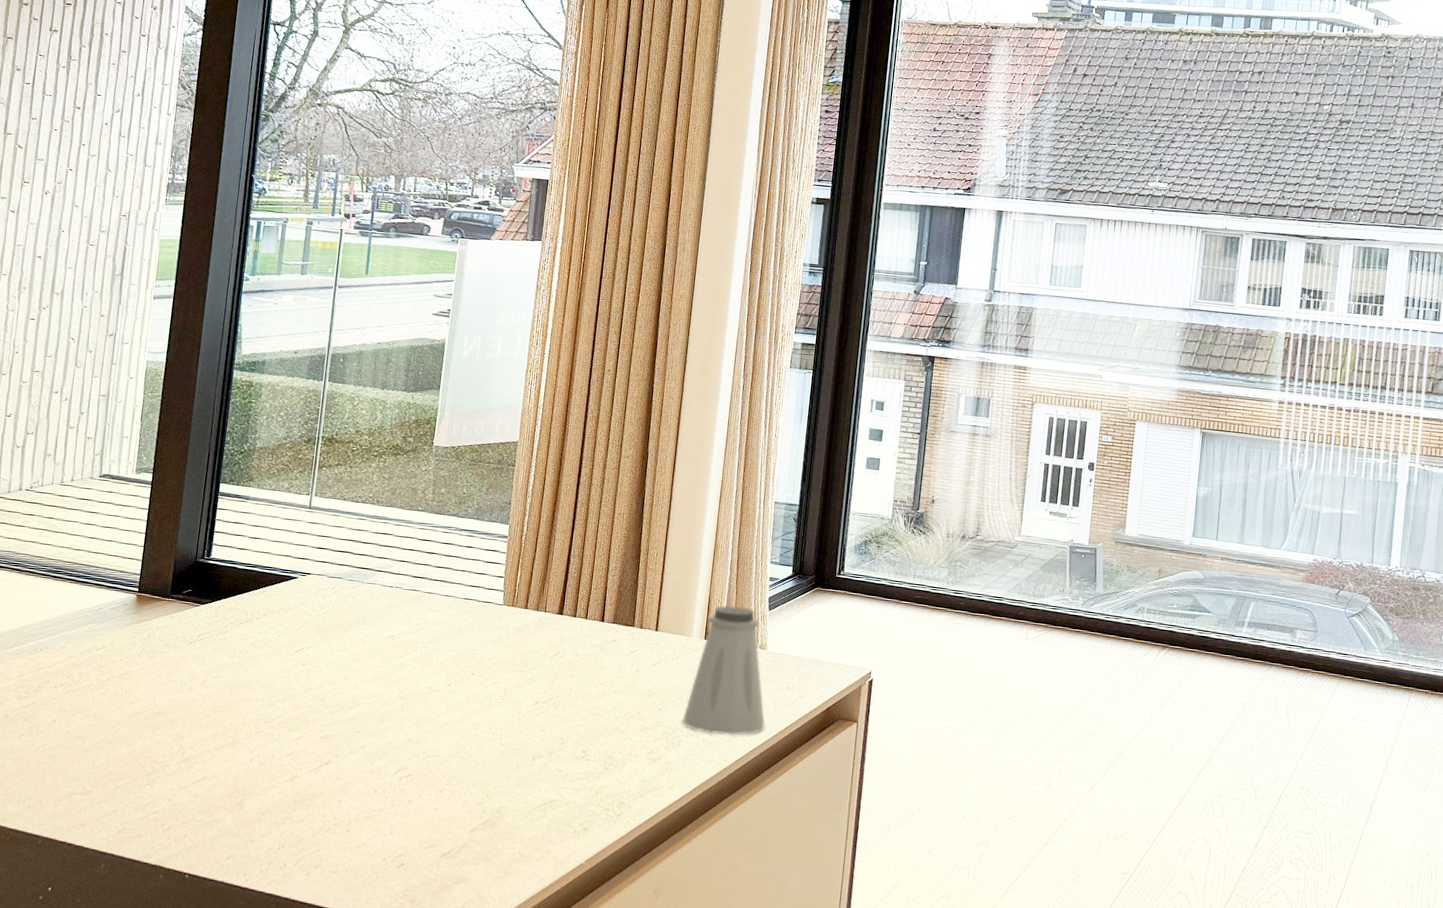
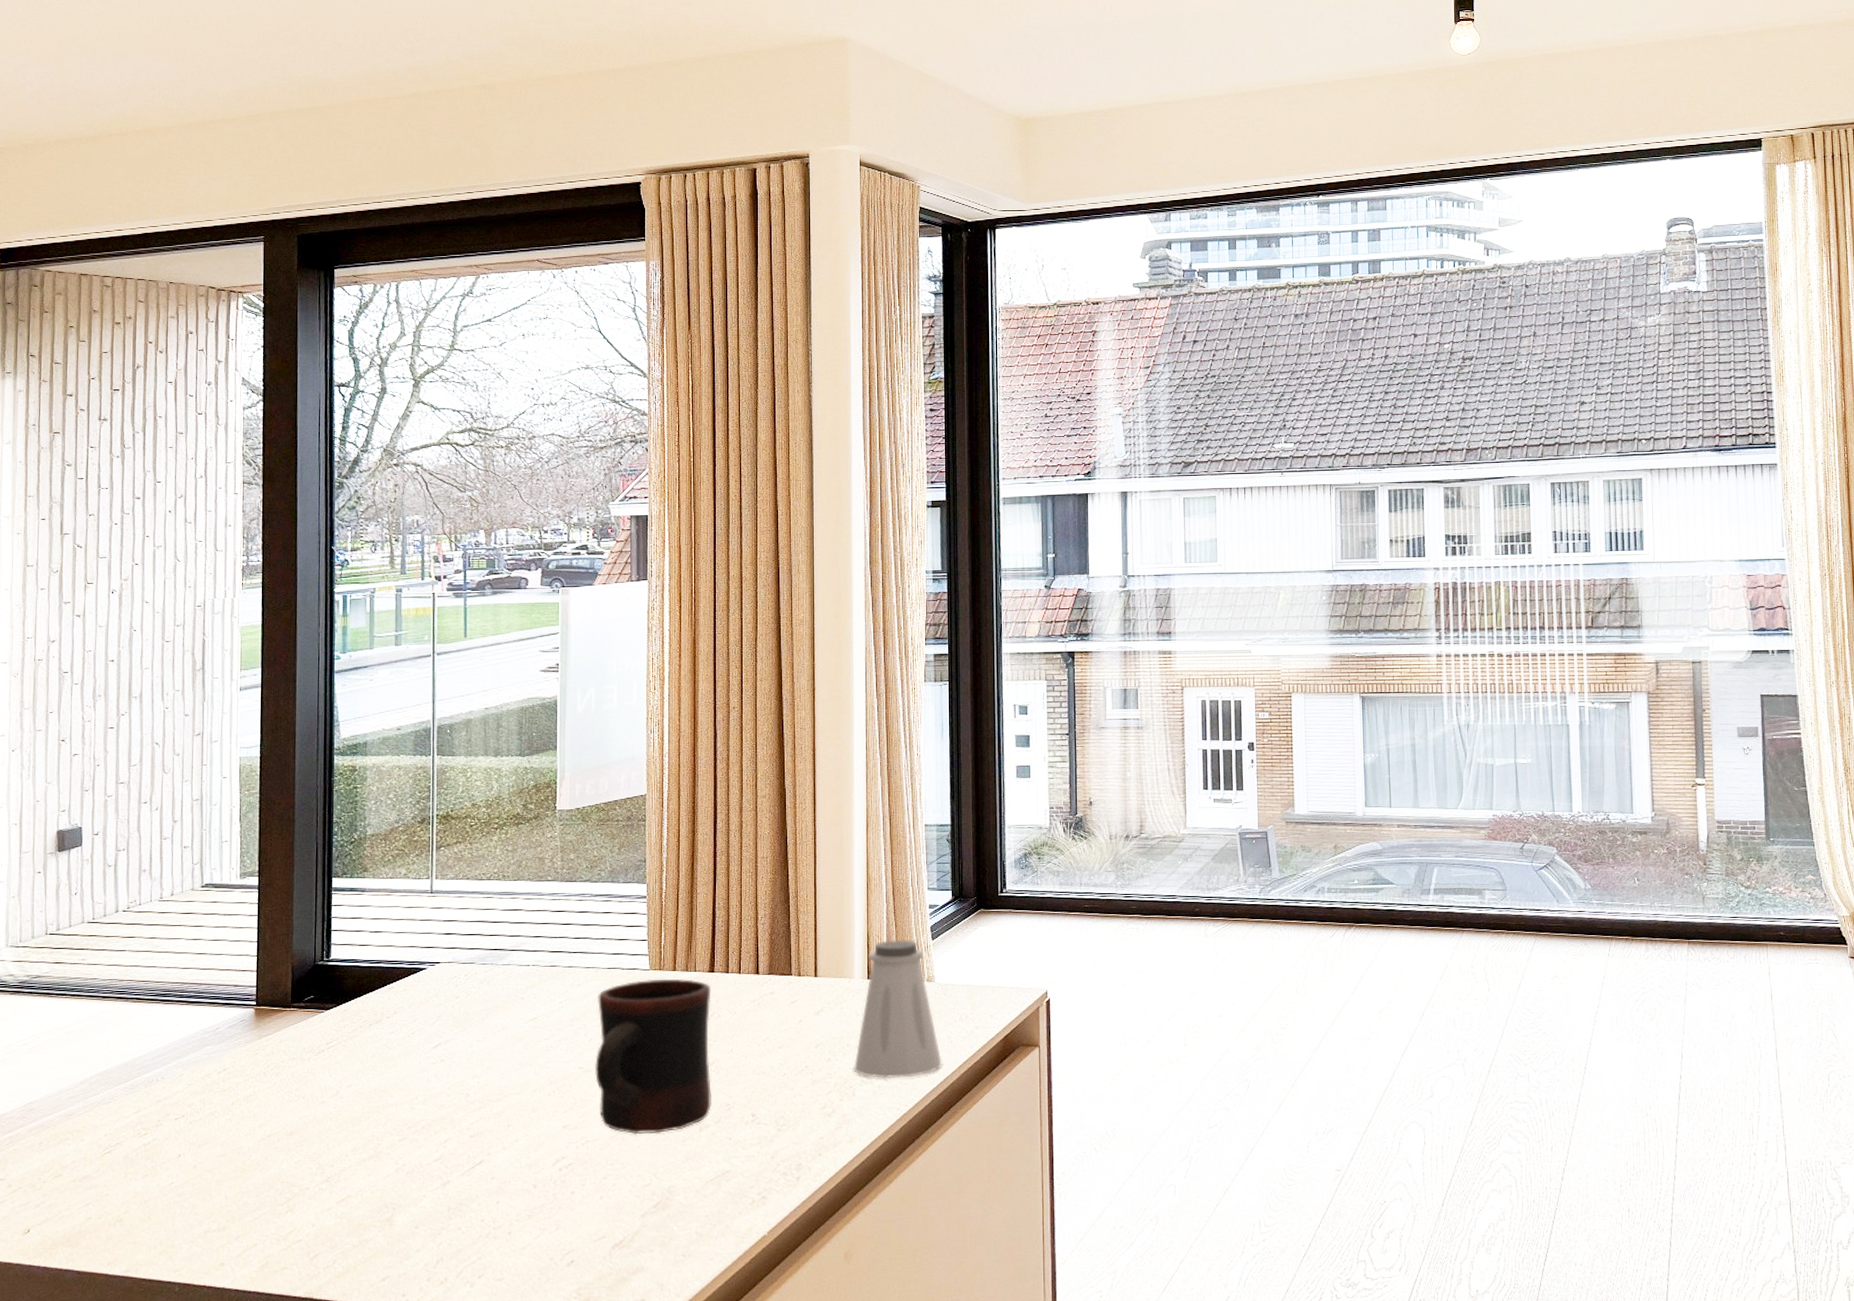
mug: none [442,613,558,757] -> present [595,979,711,1135]

